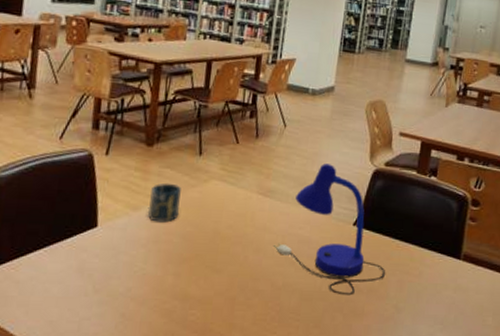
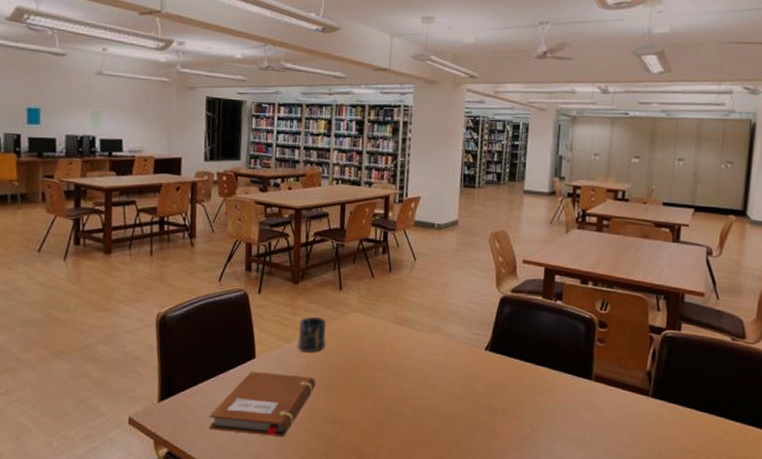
notebook: none [36,241,166,314] -> present [208,371,316,436]
desk lamp: present [272,163,386,296] -> none [411,293,520,417]

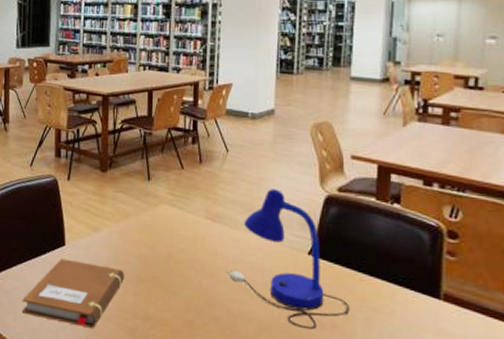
cup: present [297,316,326,352] -> none [106,206,134,244]
desk lamp: none [411,293,520,417] -> present [225,189,351,330]

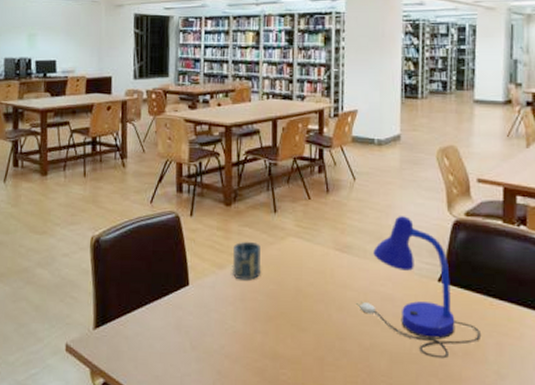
notebook: present [21,258,125,328] -> none [143,299,253,371]
cup: none [106,206,134,244] -> present [232,241,261,280]

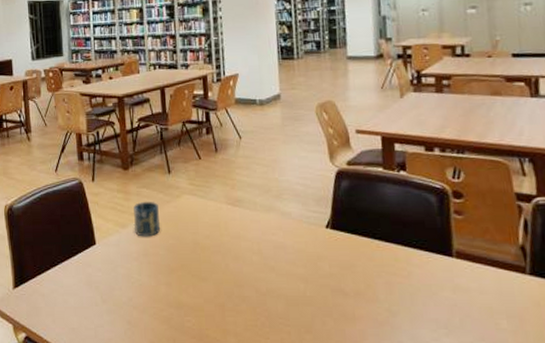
desk lamp: present [355,216,482,359] -> none [250,169,371,300]

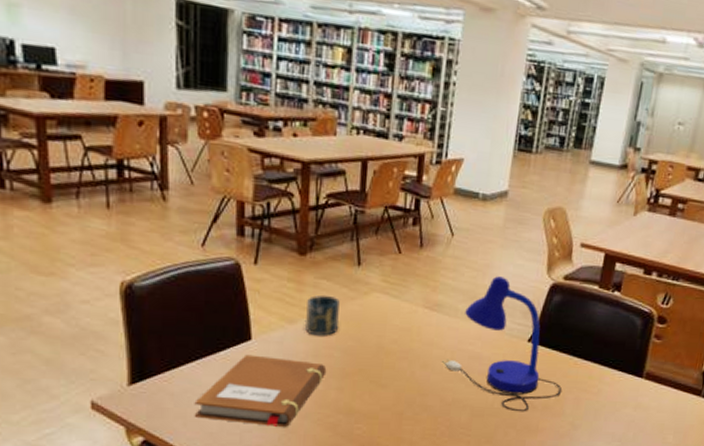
notebook: none [59,257,156,321] -> present [194,354,327,427]
desk lamp: none [250,169,371,300] -> present [441,276,563,412]

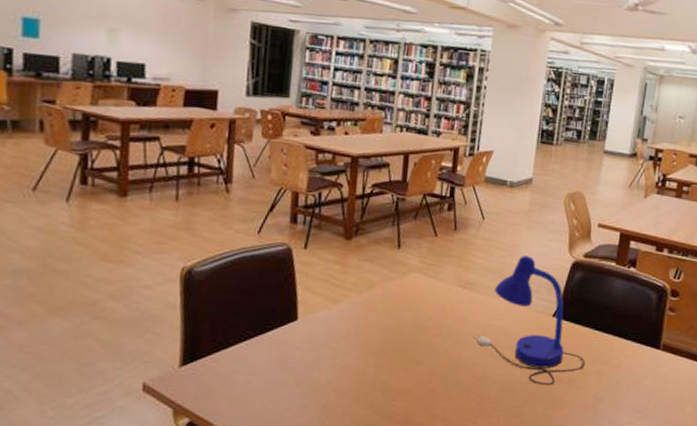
notebook: present [194,354,327,427] -> none [239,334,366,405]
cup: present [304,294,340,336] -> none [347,276,381,315]

